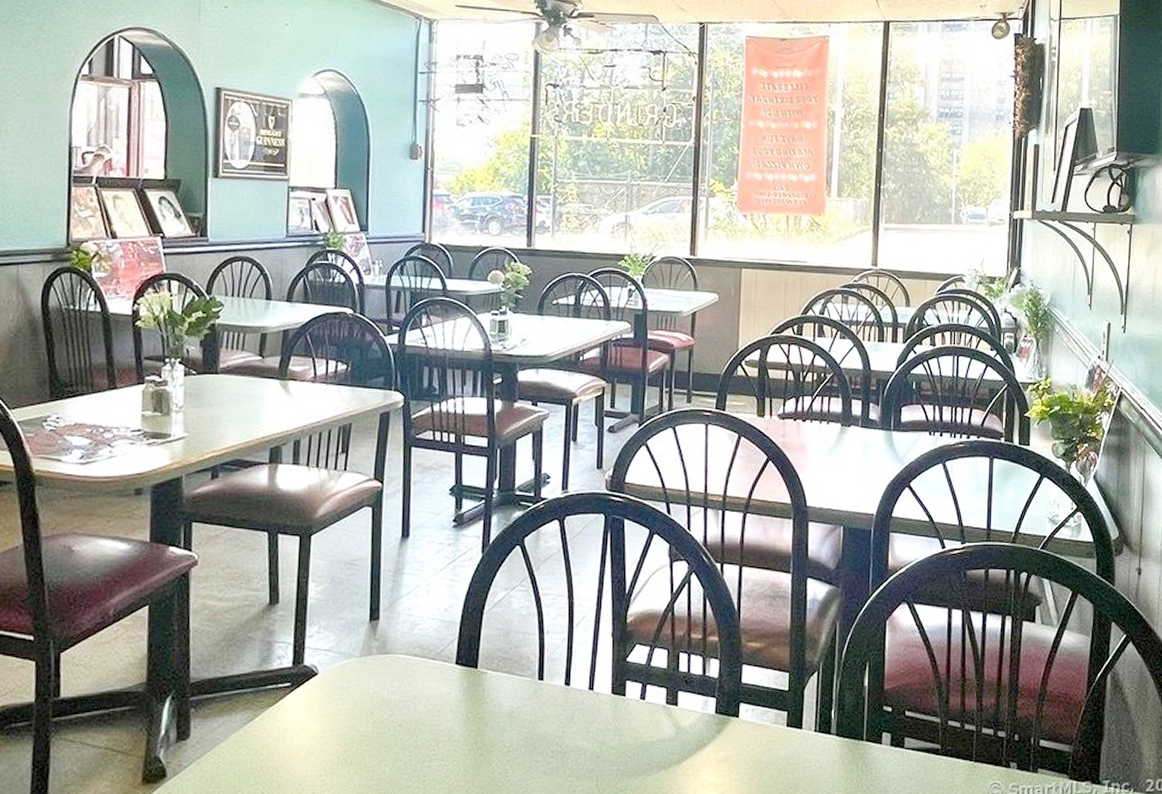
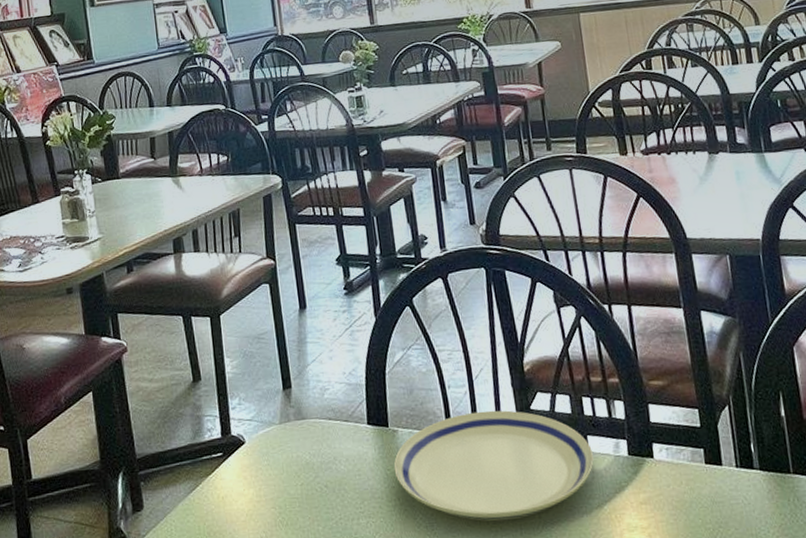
plate: none [476,659,681,772] -> present [393,410,594,522]

